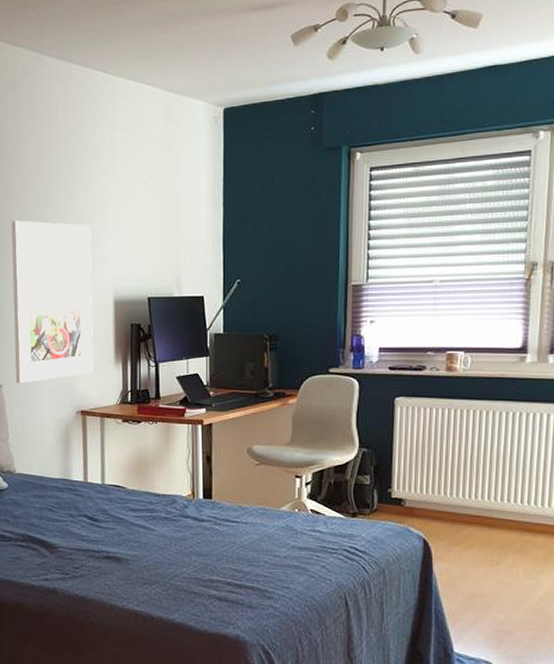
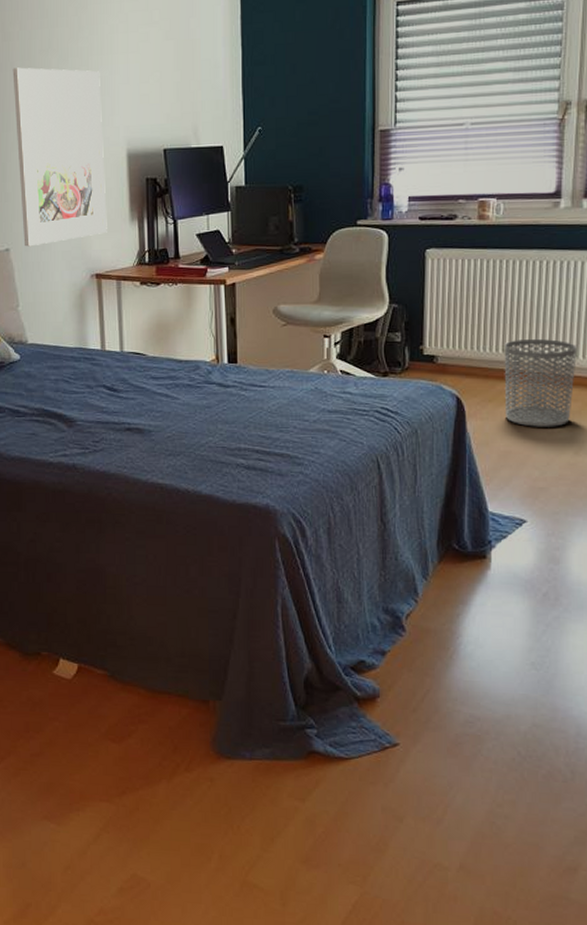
waste bin: none [470,486,542,573] -> present [504,338,577,427]

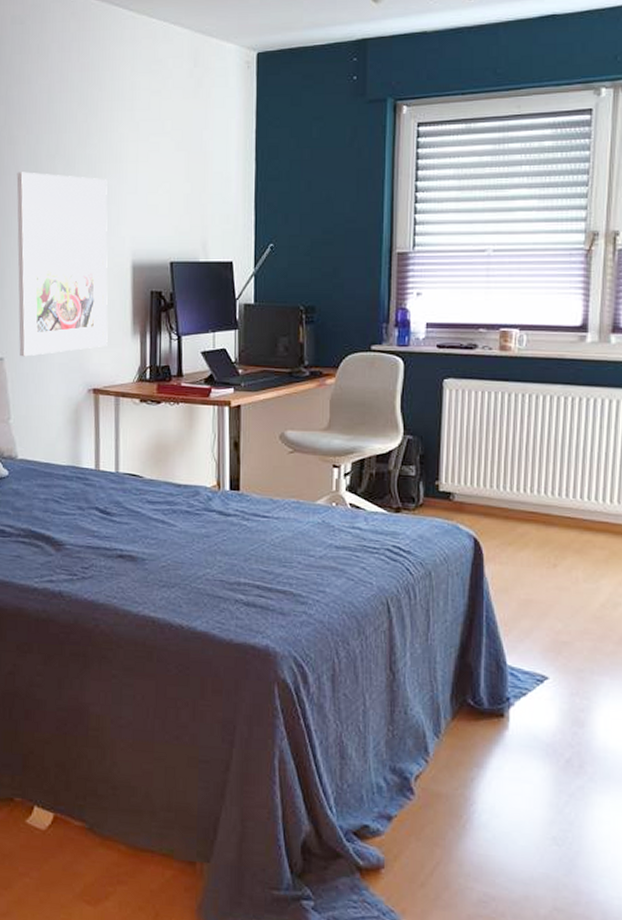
waste bin: present [504,338,577,427] -> none [525,479,604,576]

